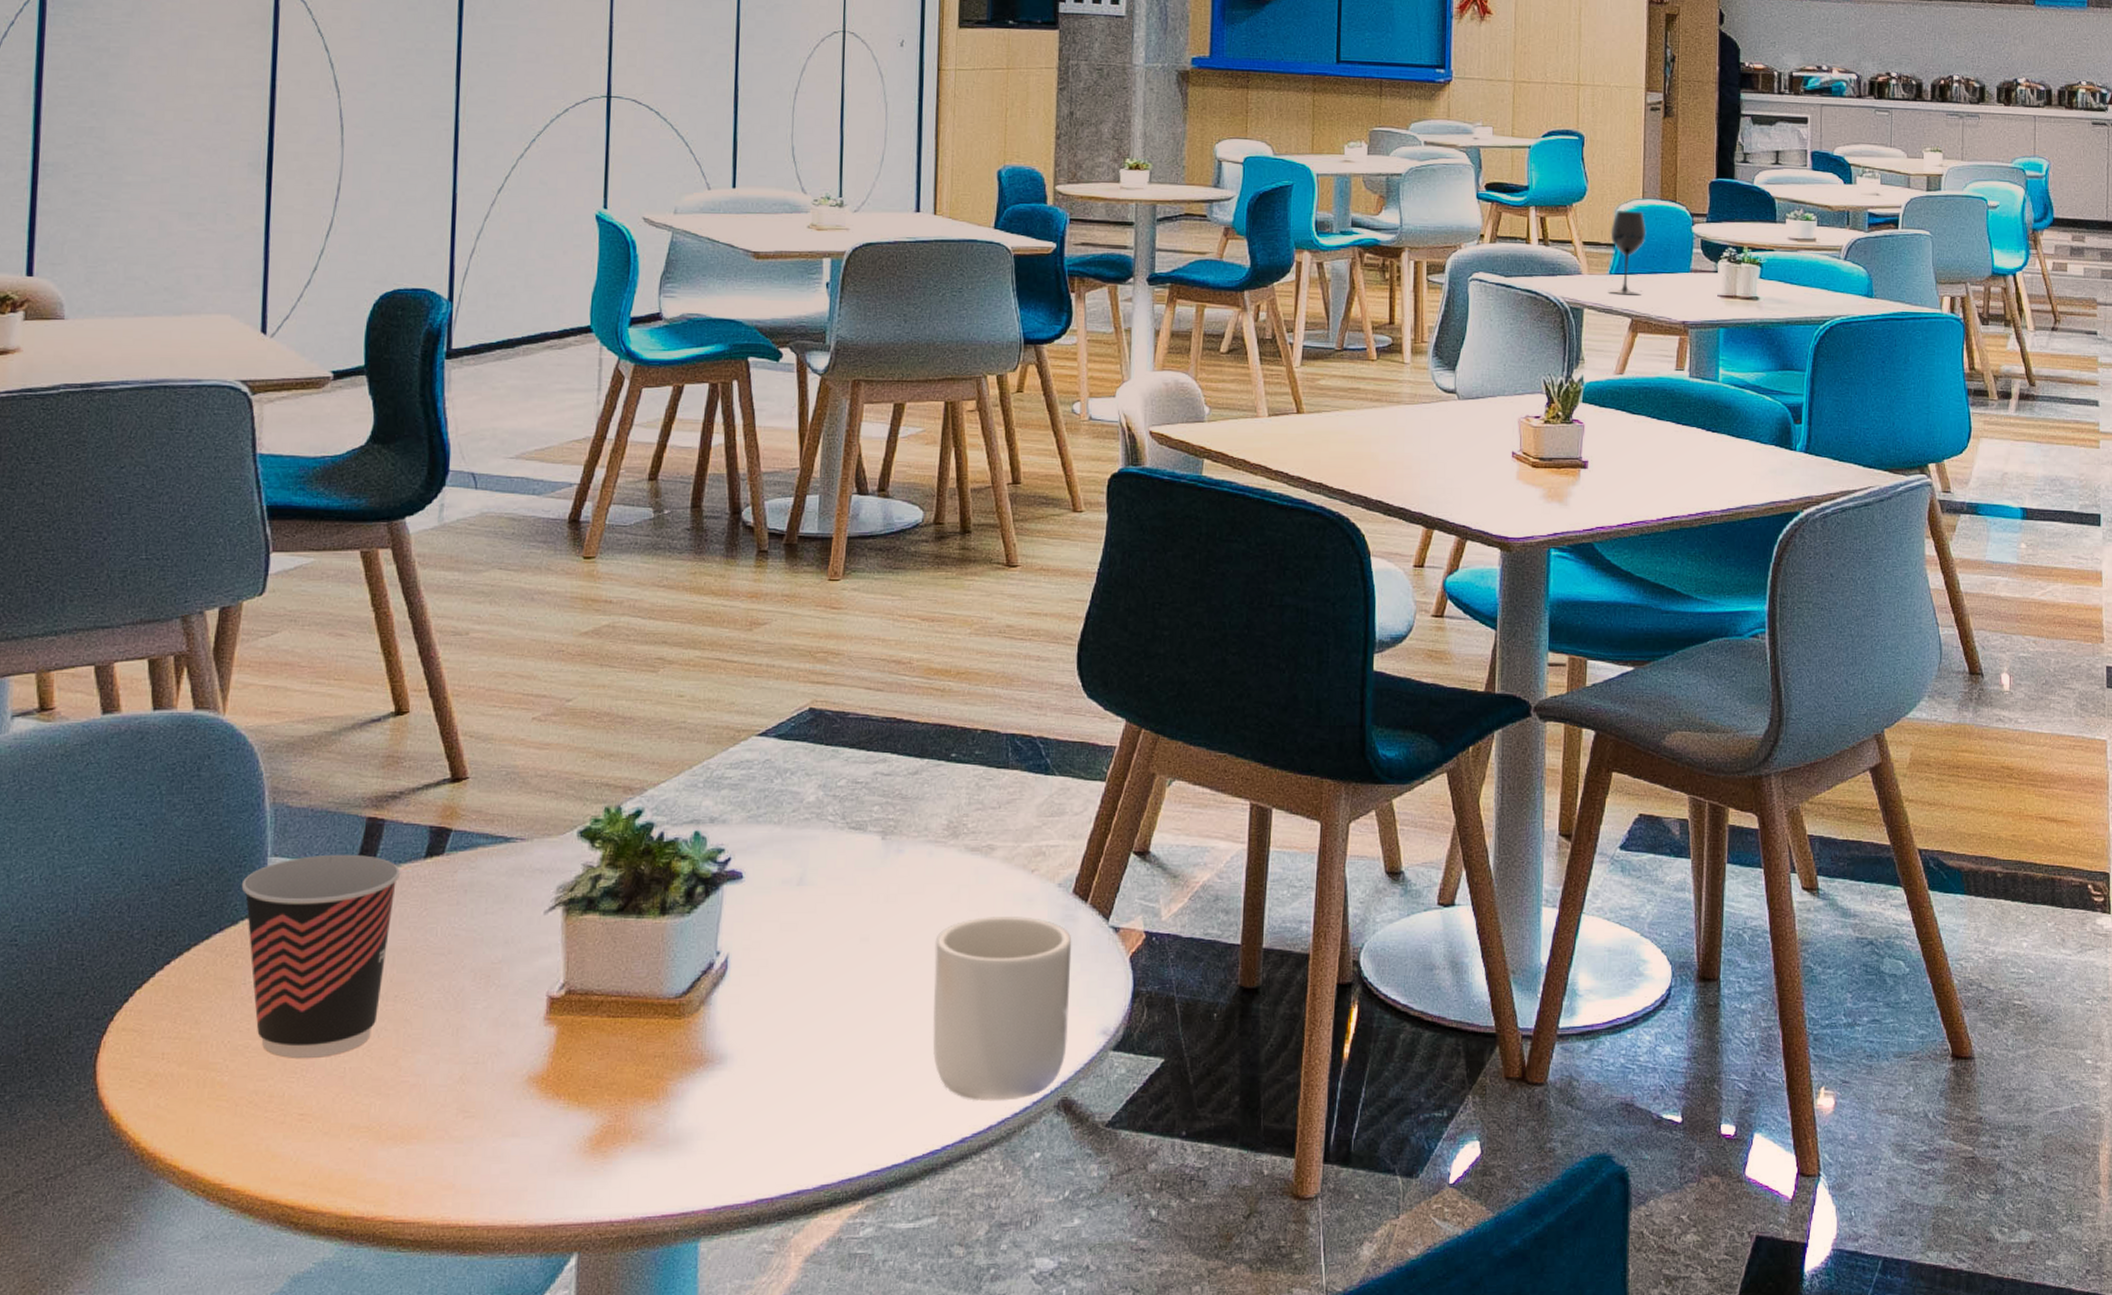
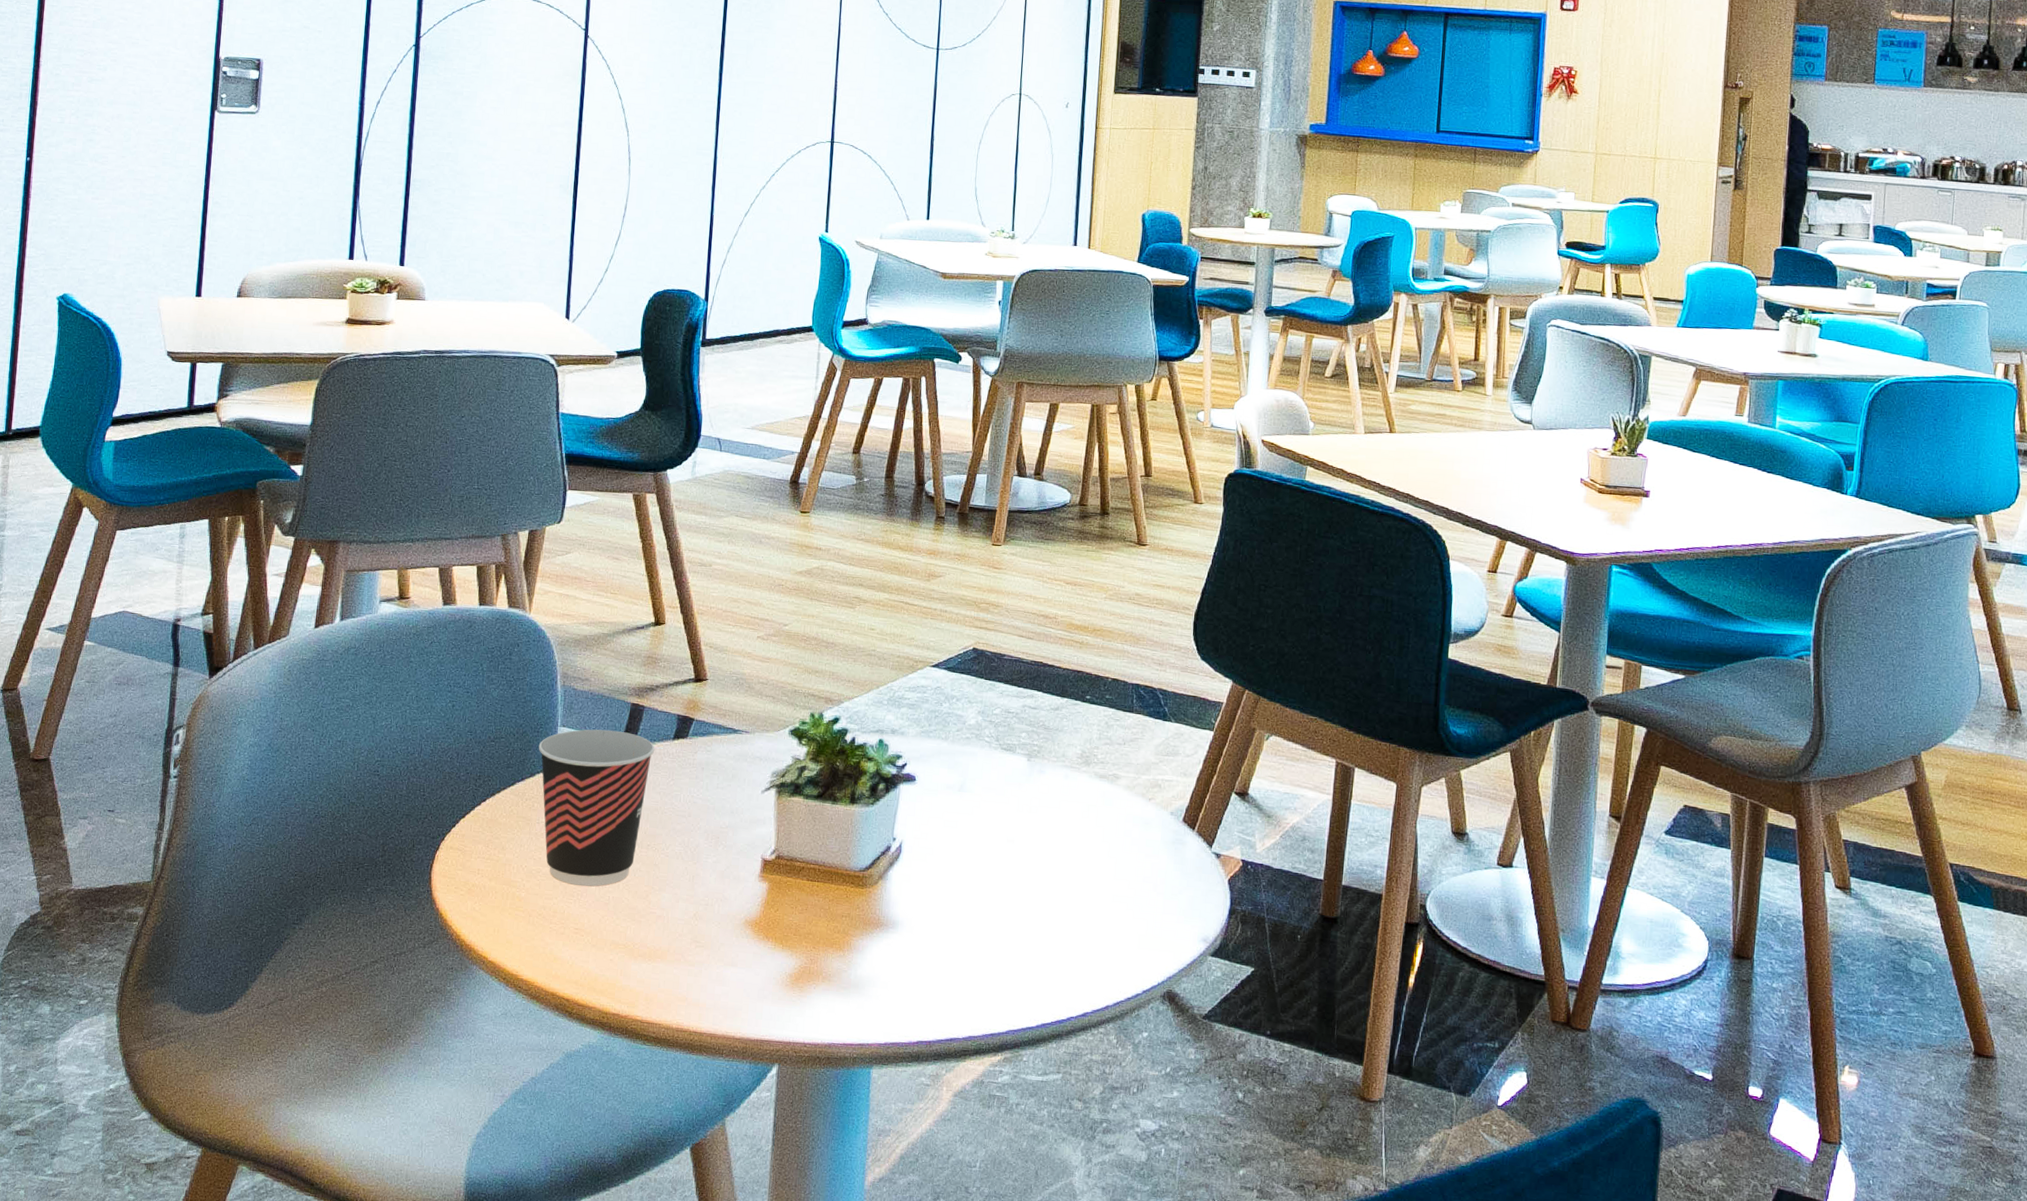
mug: present [932,916,1072,1102] -> none [1063,833,1180,987]
wineglass: present [1608,210,1646,294] -> none [1675,271,1713,346]

